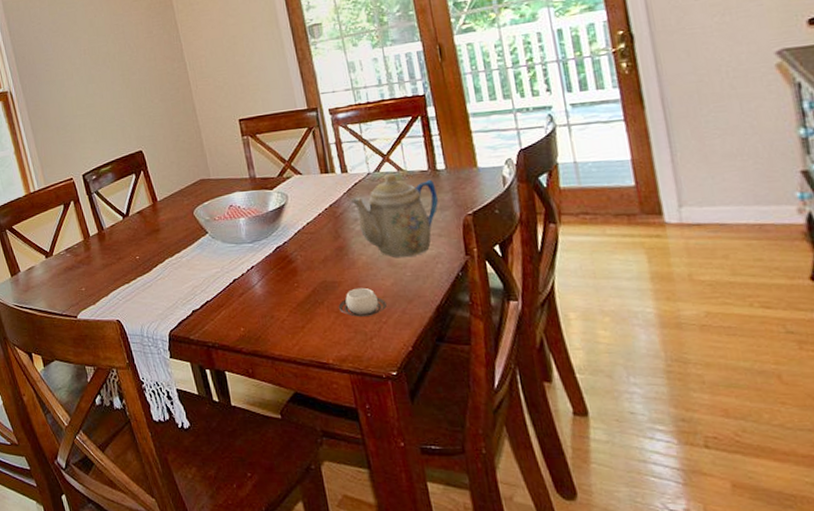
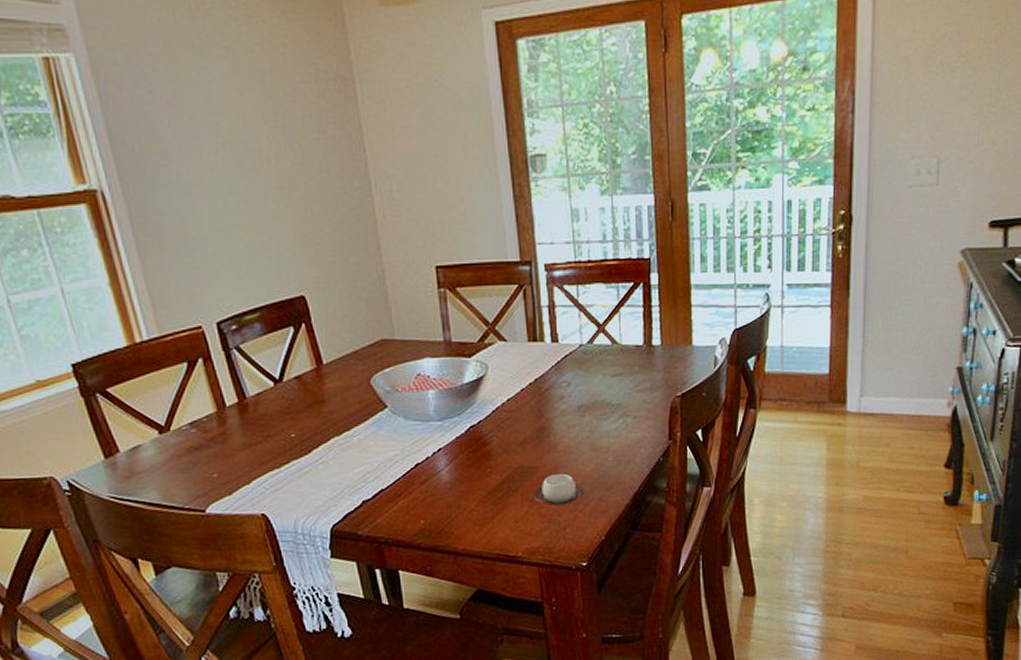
teapot: present [350,173,439,257] -> none [558,347,650,441]

